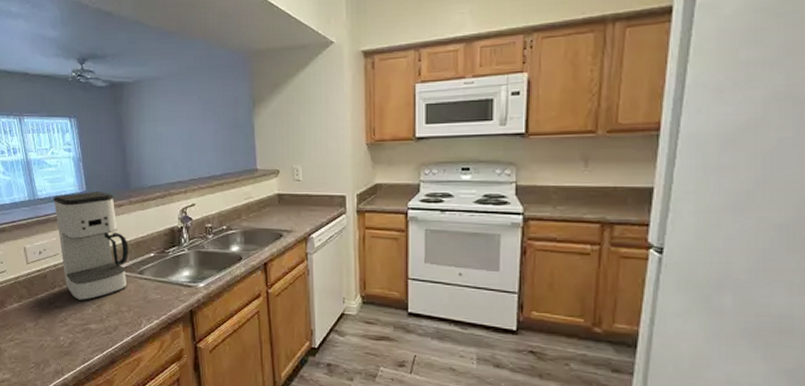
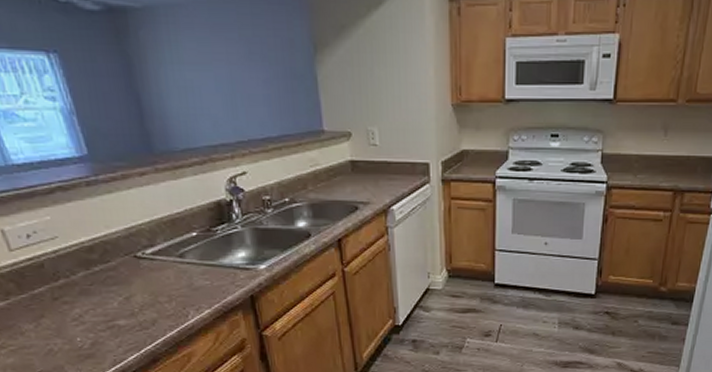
coffee maker: present [53,191,129,301] -> none [37,156,165,294]

